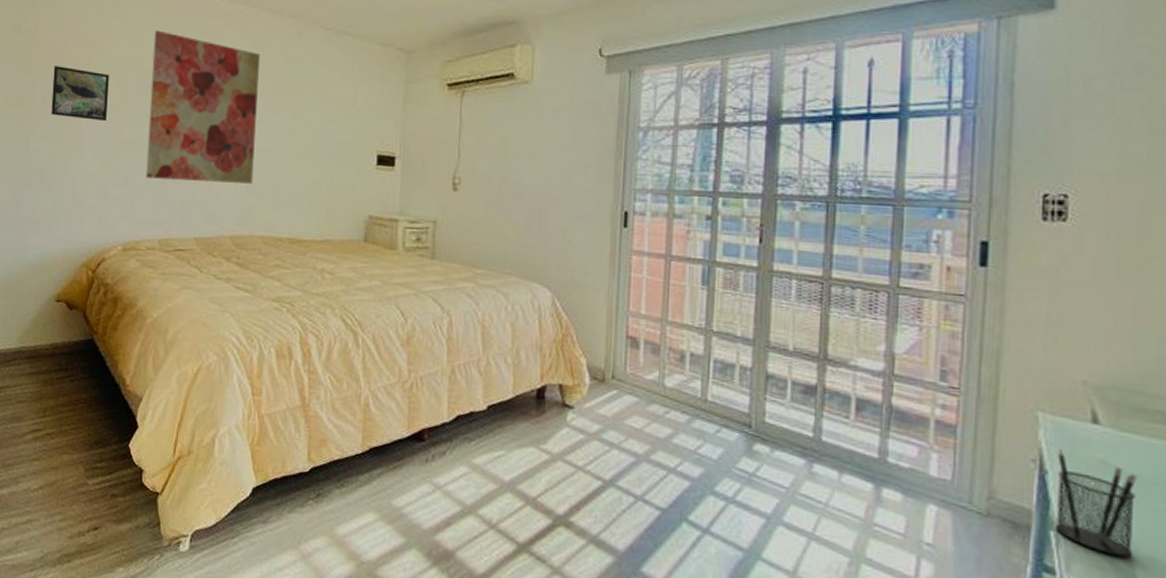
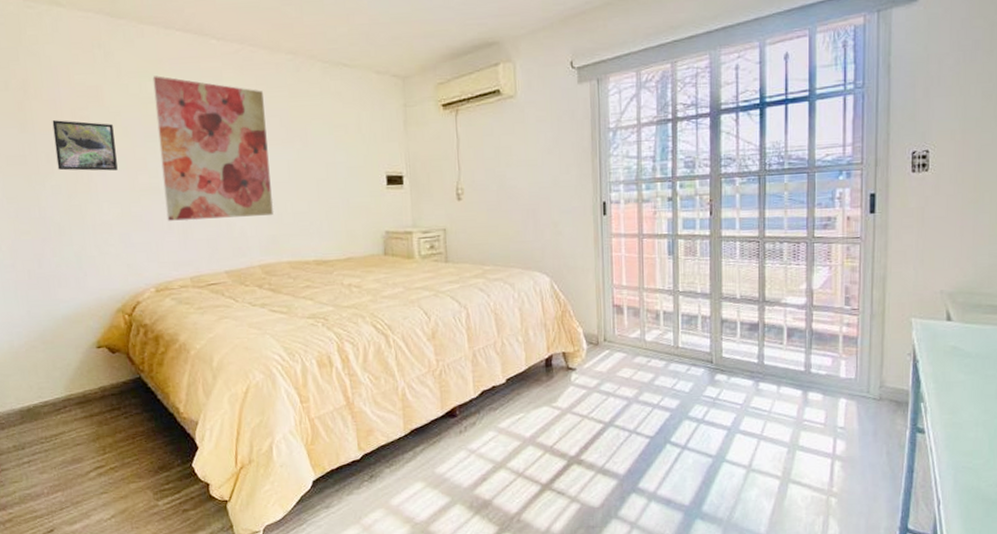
pencil holder: present [1055,449,1138,558] -> none [924,343,976,413]

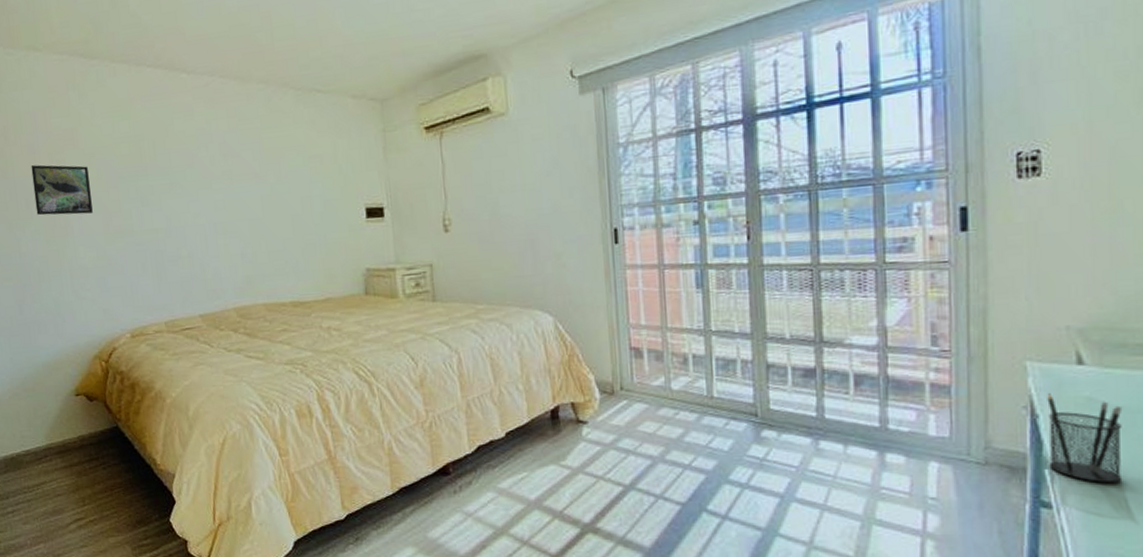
wall art: present [152,76,273,221] -> none [125,114,247,264]
pencil holder: none [924,343,976,413] -> present [1047,393,1123,484]

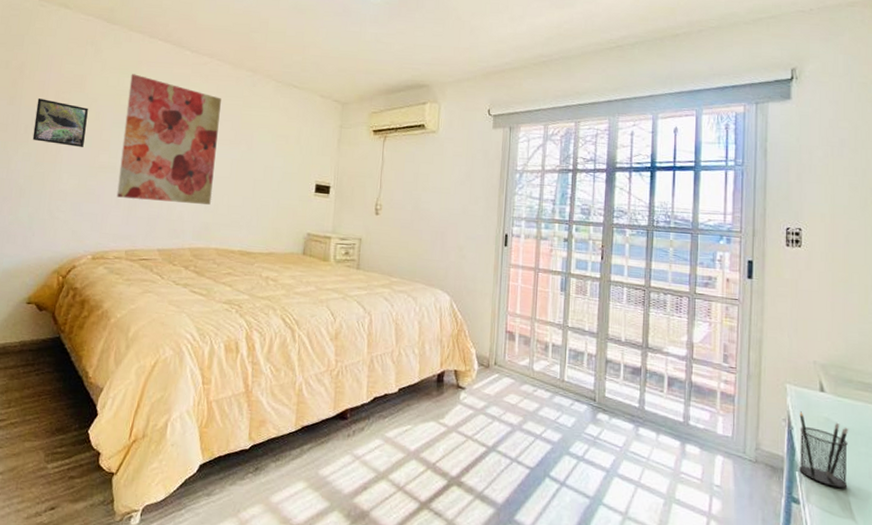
wall art: none [125,114,247,264] -> present [116,74,221,205]

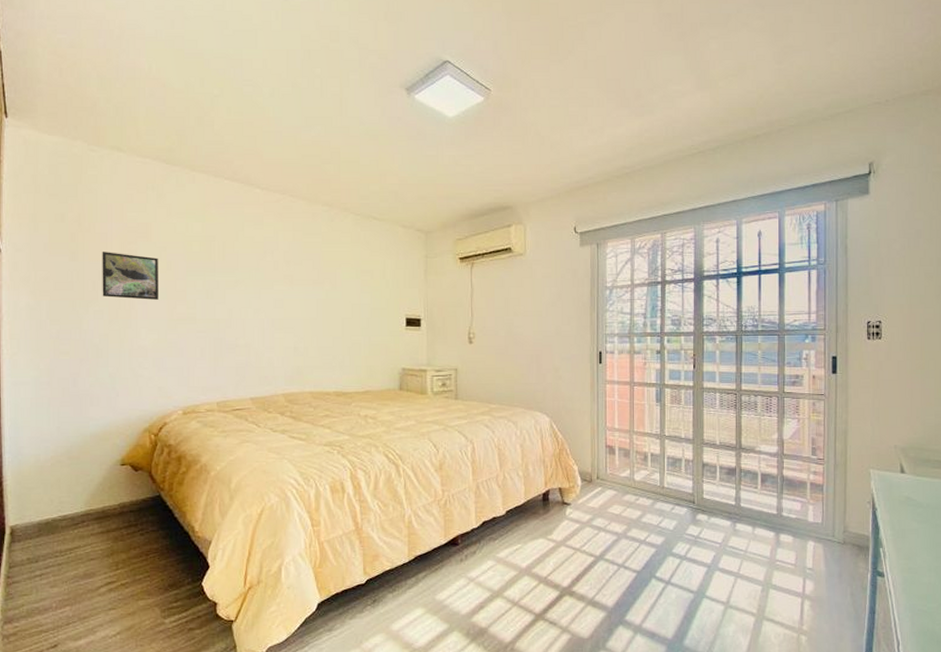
wall art: present [116,74,221,205] -> none [199,217,300,349]
pencil holder: present [799,411,849,489] -> none [882,493,927,559]

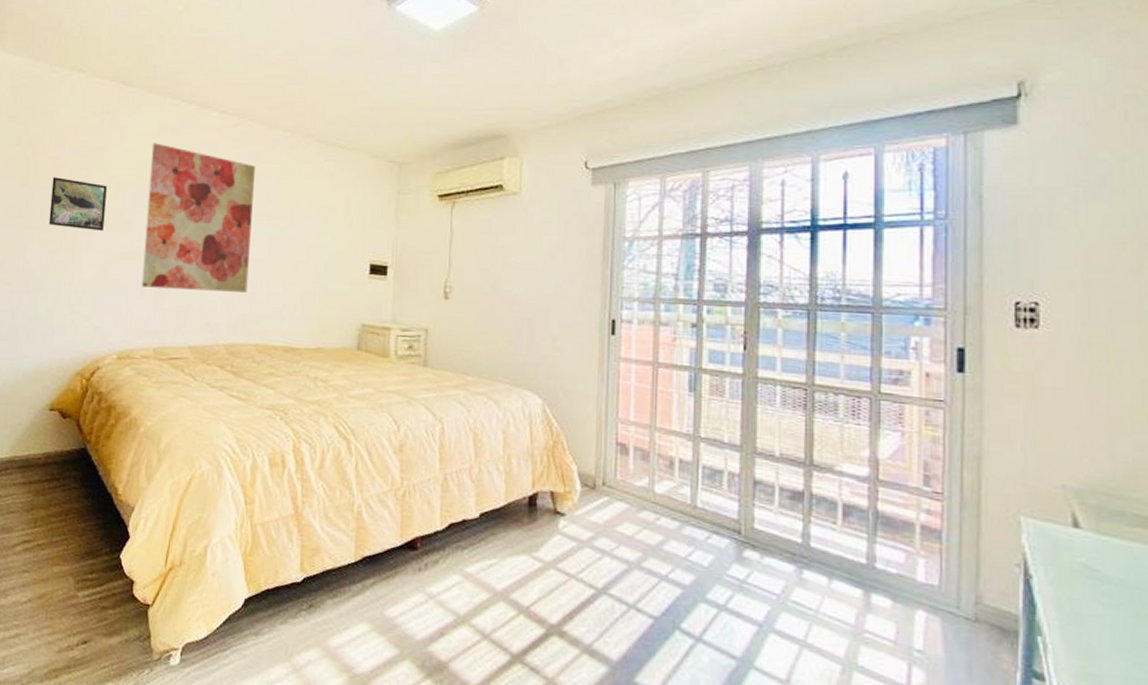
wall art: none [199,217,300,349] -> present [141,143,255,293]

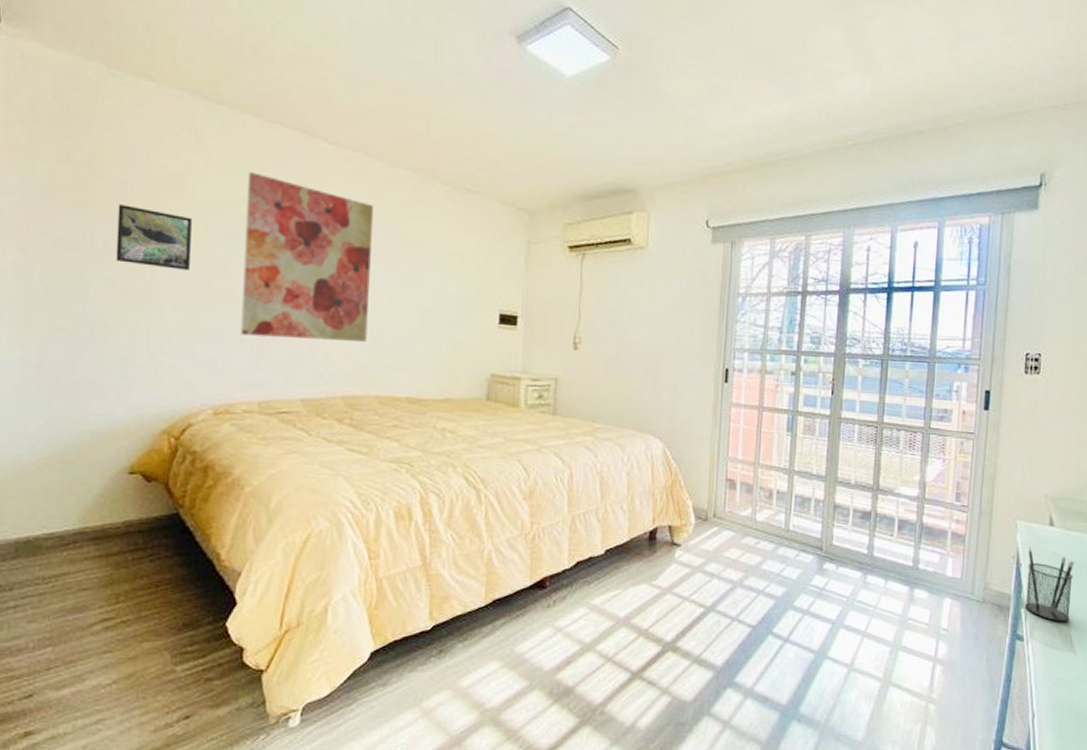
pencil holder: none [1041,554,1120,663] -> present [1025,547,1075,622]

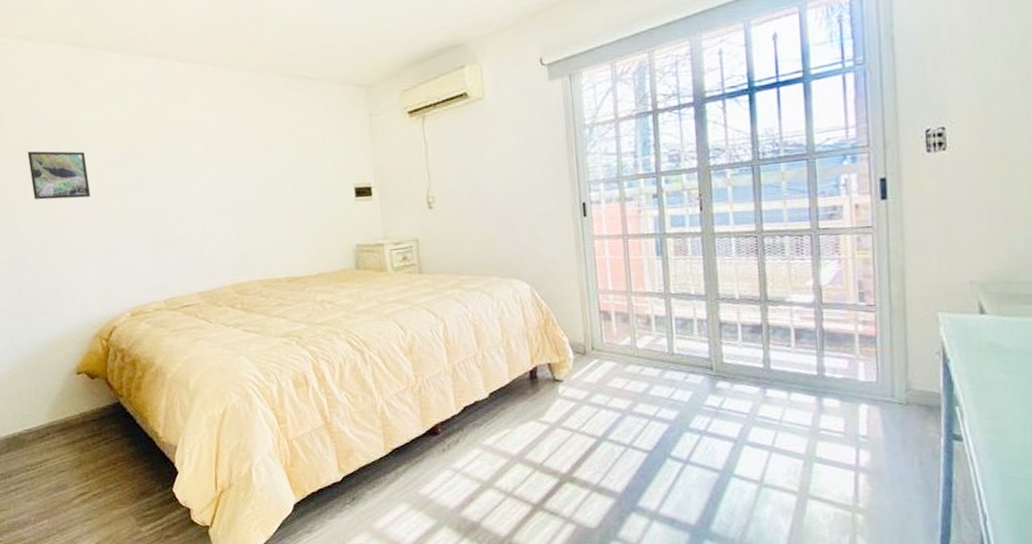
wall art: present [240,172,373,342] -> none [120,101,243,245]
pencil holder: present [1025,547,1075,622] -> none [956,340,1019,417]

